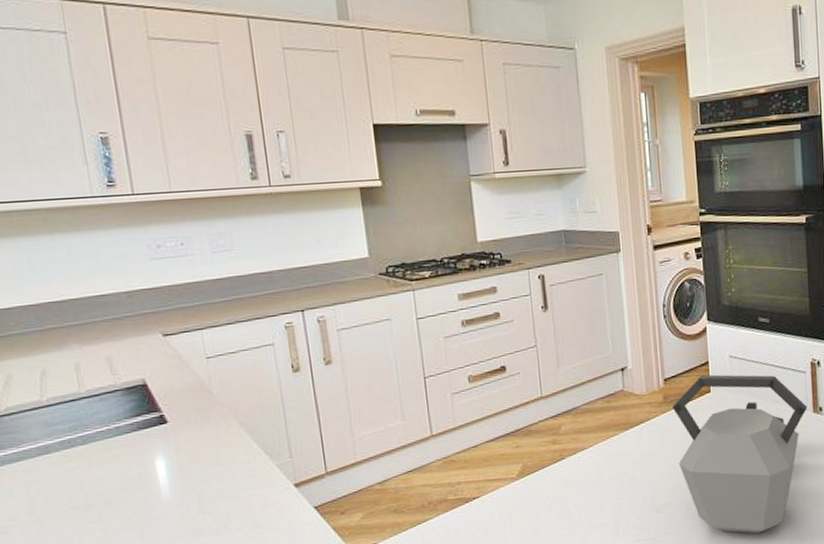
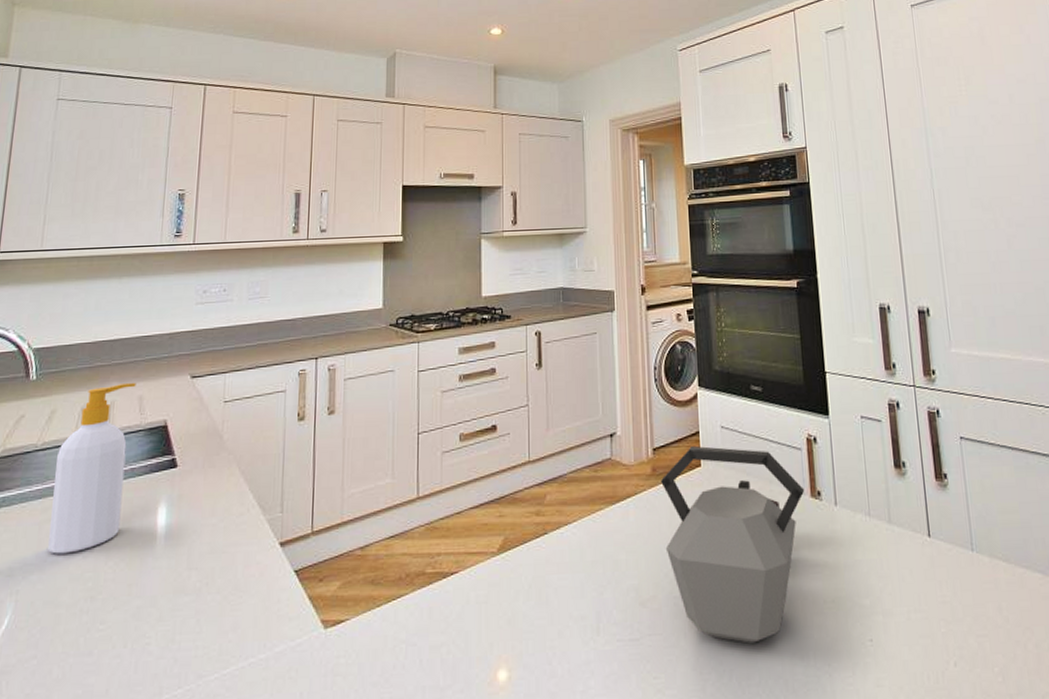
soap bottle: none [26,344,118,511] -> present [48,383,136,554]

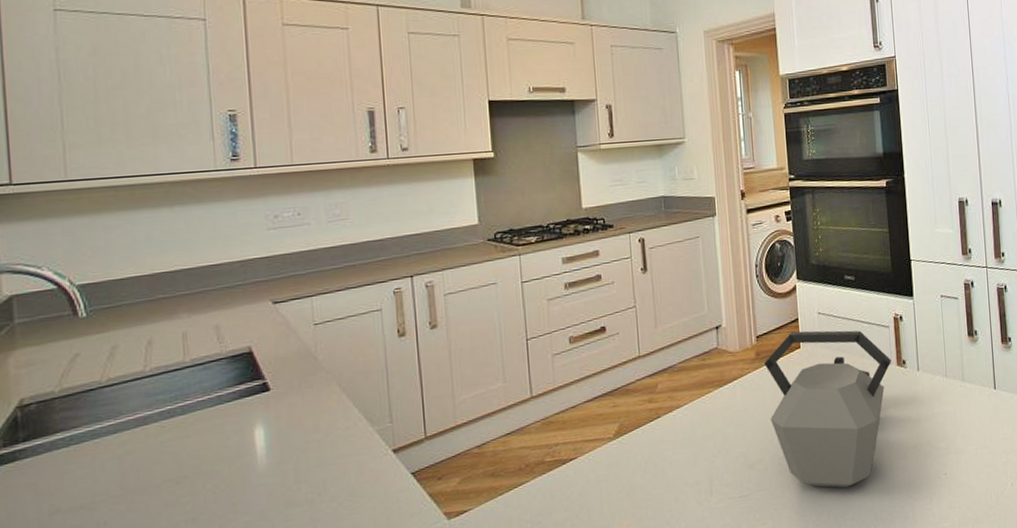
soap bottle: present [48,383,136,554] -> none [128,313,214,484]

